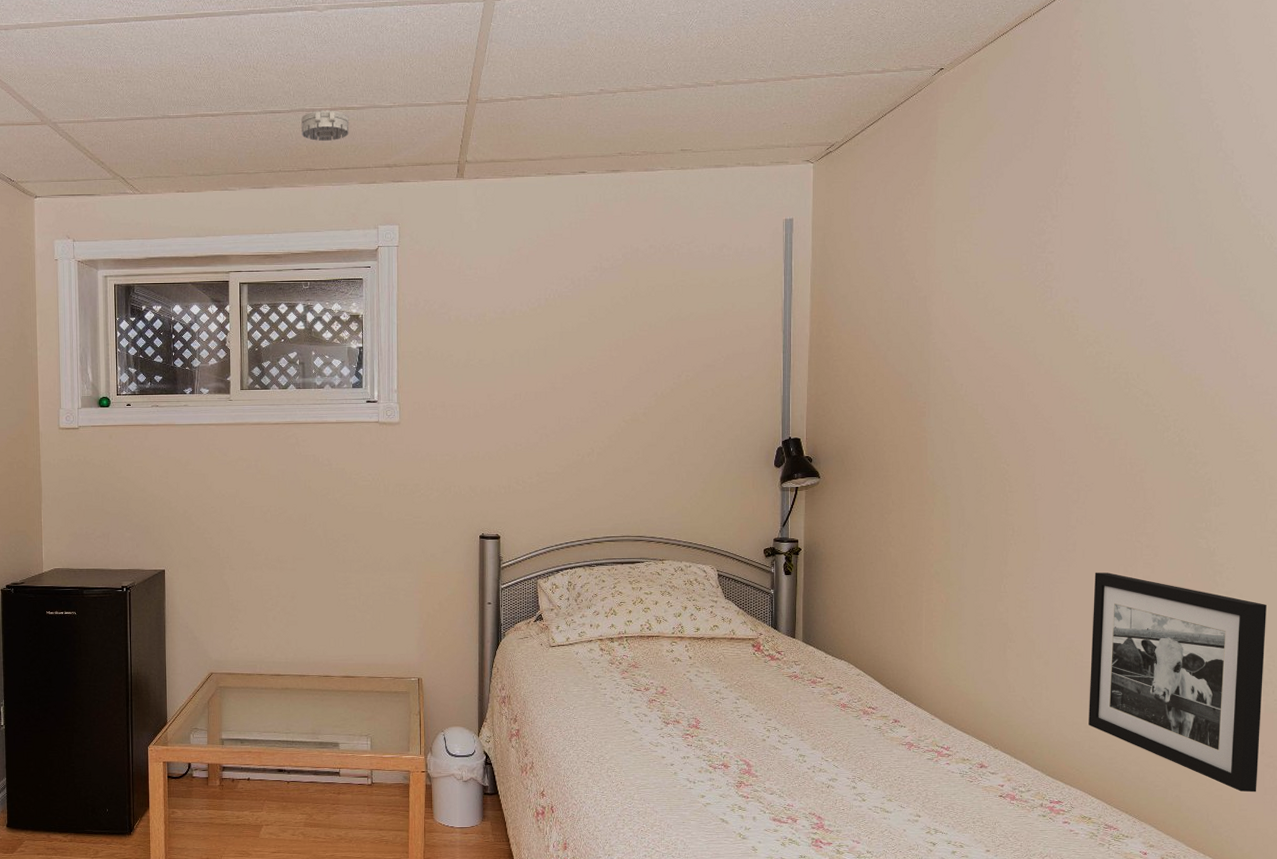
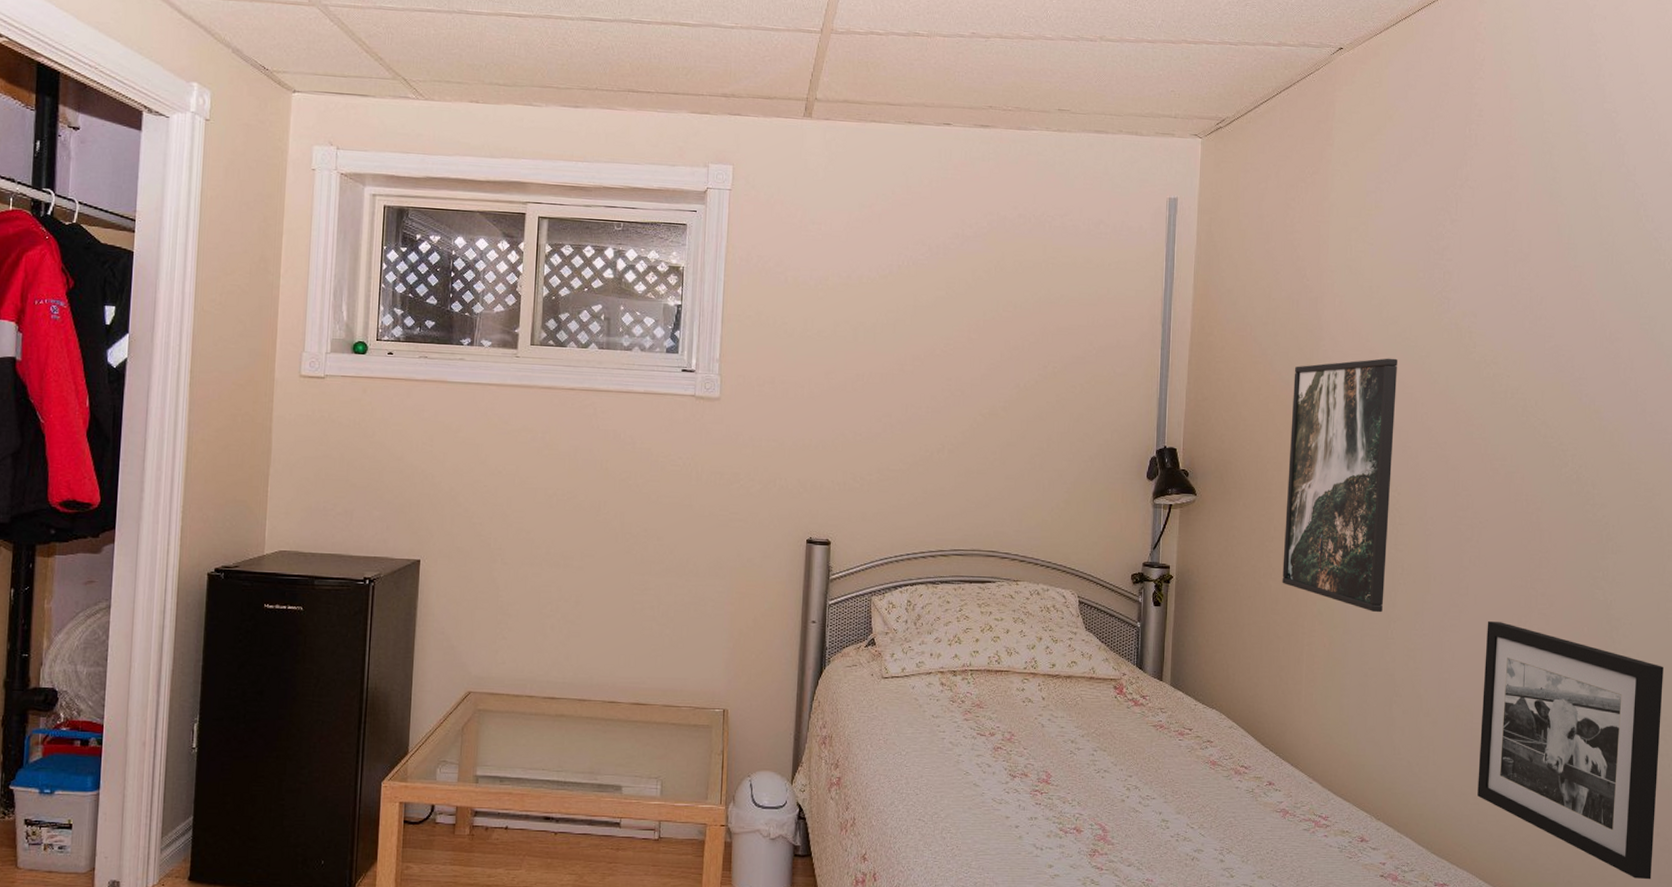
smoke detector: present [301,109,349,142] -> none [625,22,683,60]
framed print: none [901,345,1004,570] -> present [1282,358,1398,613]

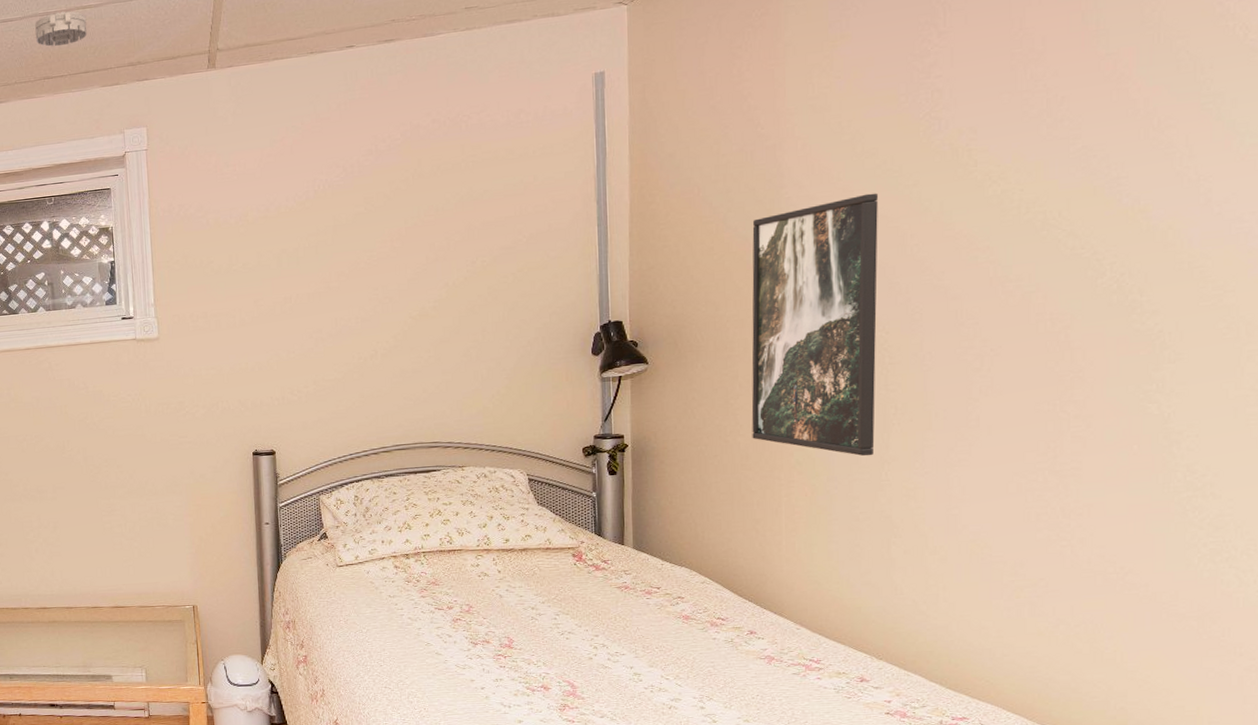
smoke detector: none [625,22,683,60] -> present [35,11,88,47]
picture frame: present [1477,621,1663,880] -> none [1001,450,1244,702]

